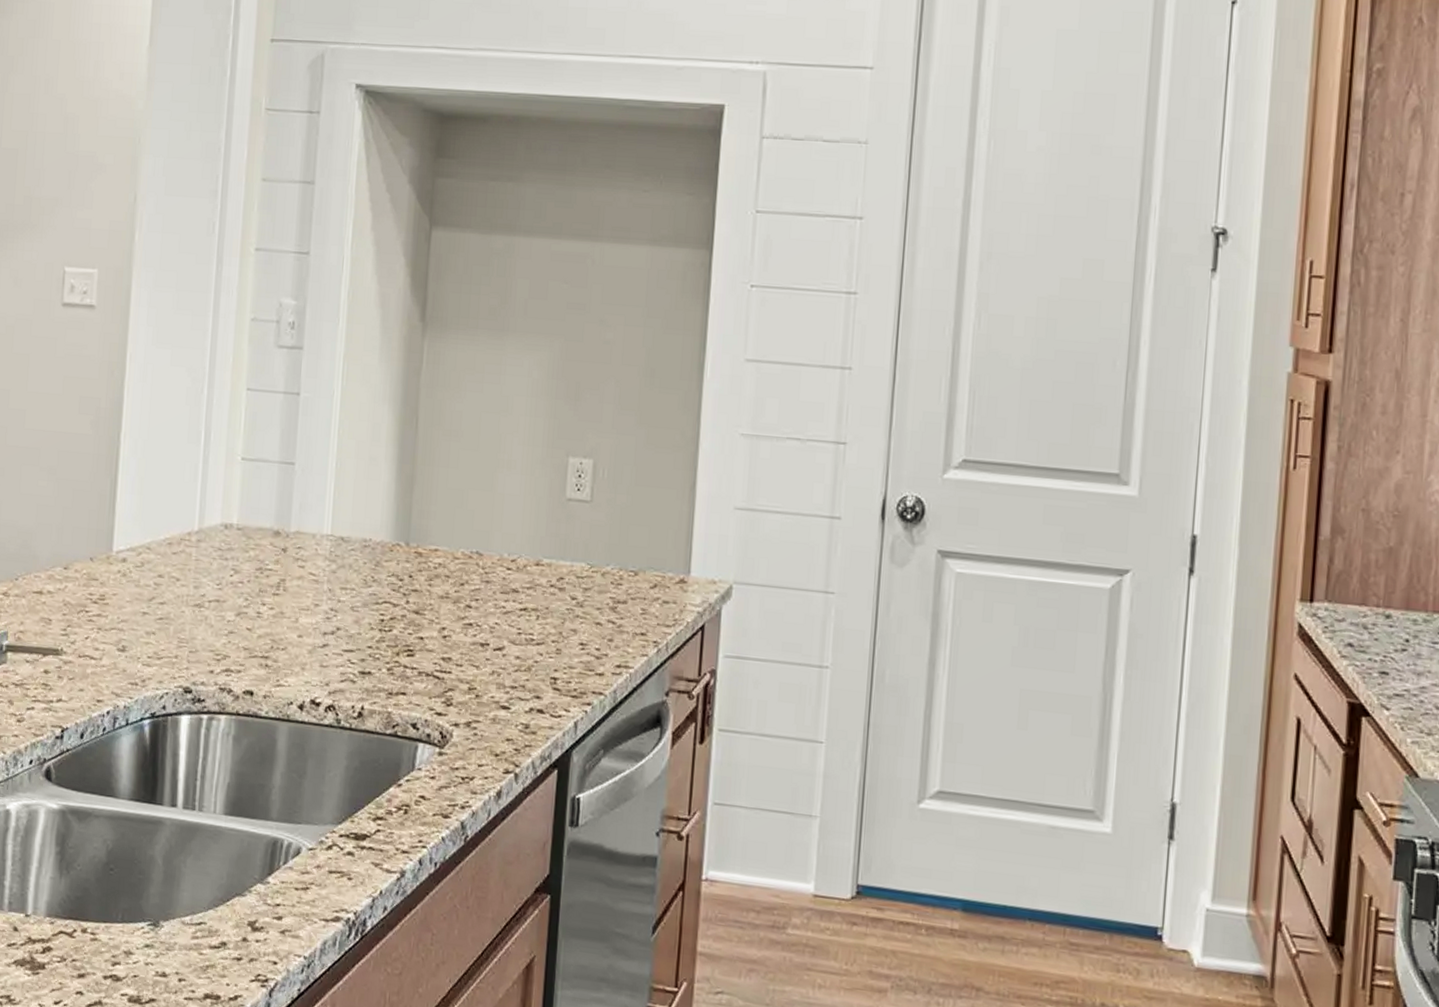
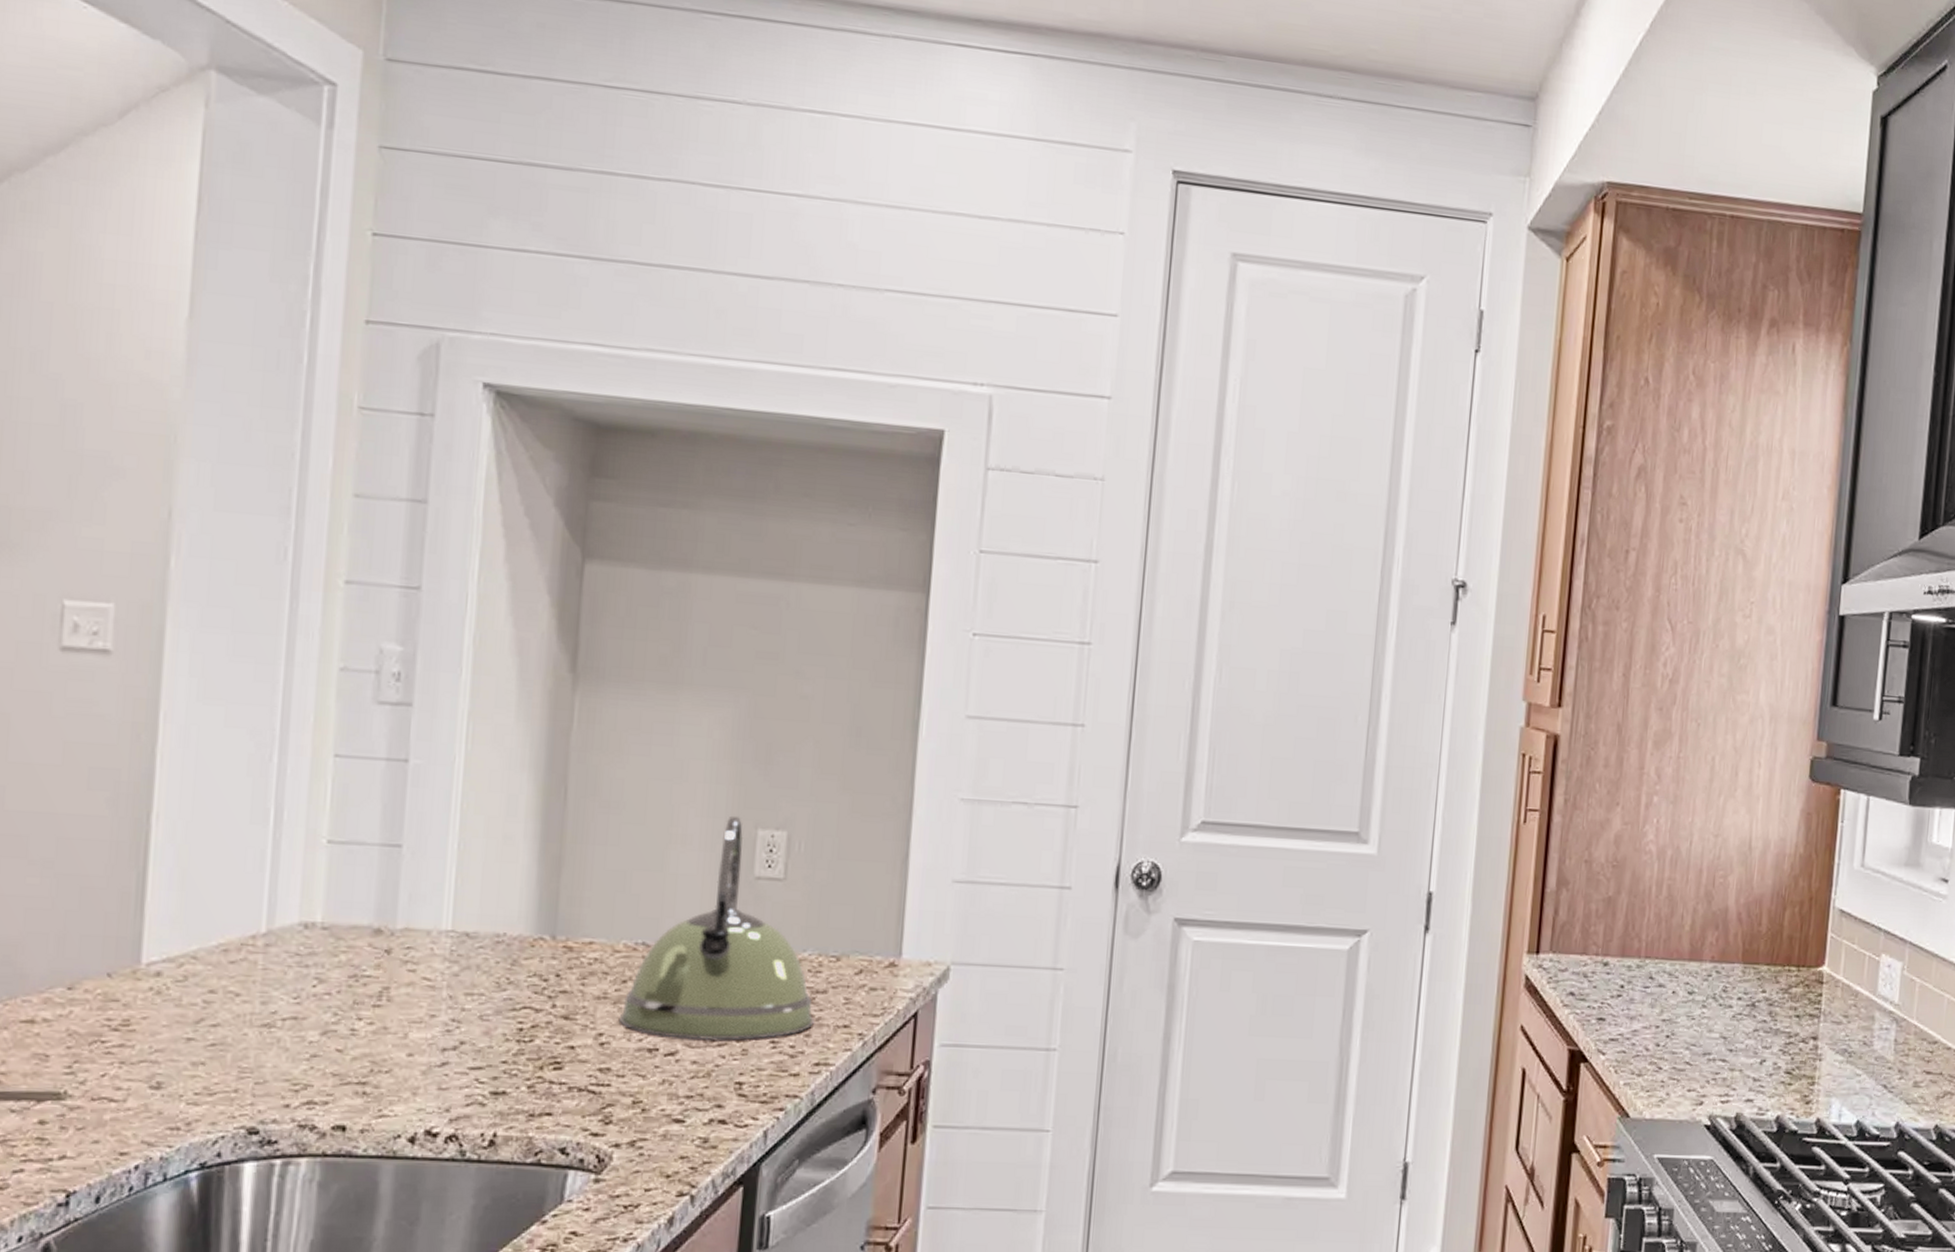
kettle: none [458,444,616,641] -> present [620,815,814,1040]

